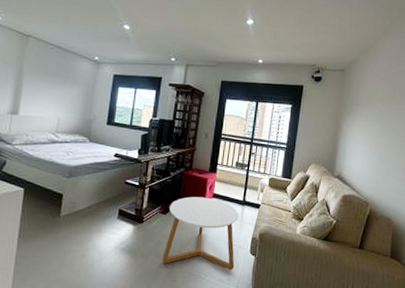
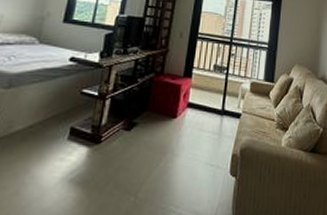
coffee table: present [162,196,239,271] -> none [122,107,217,199]

